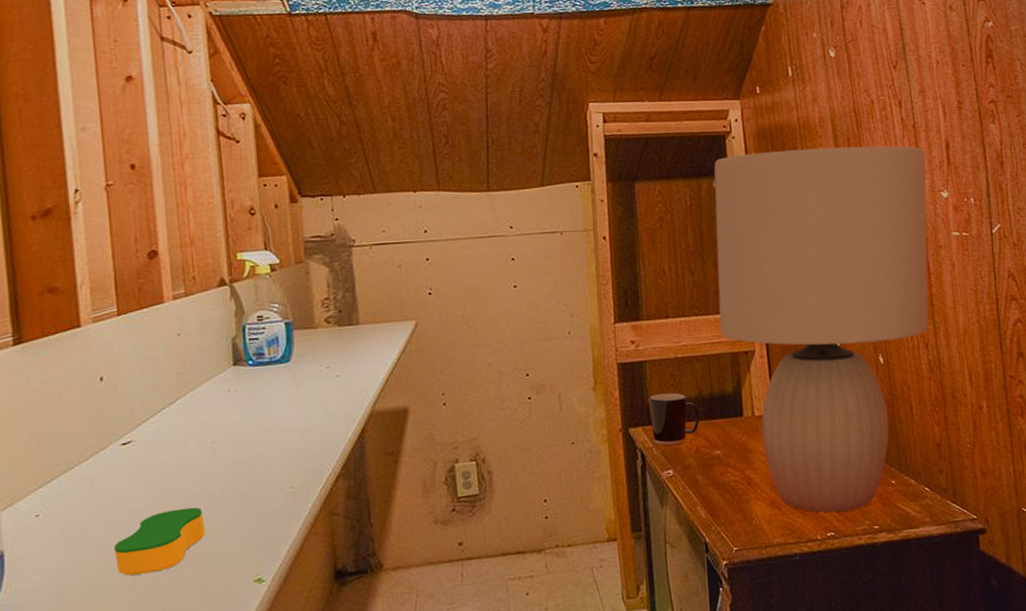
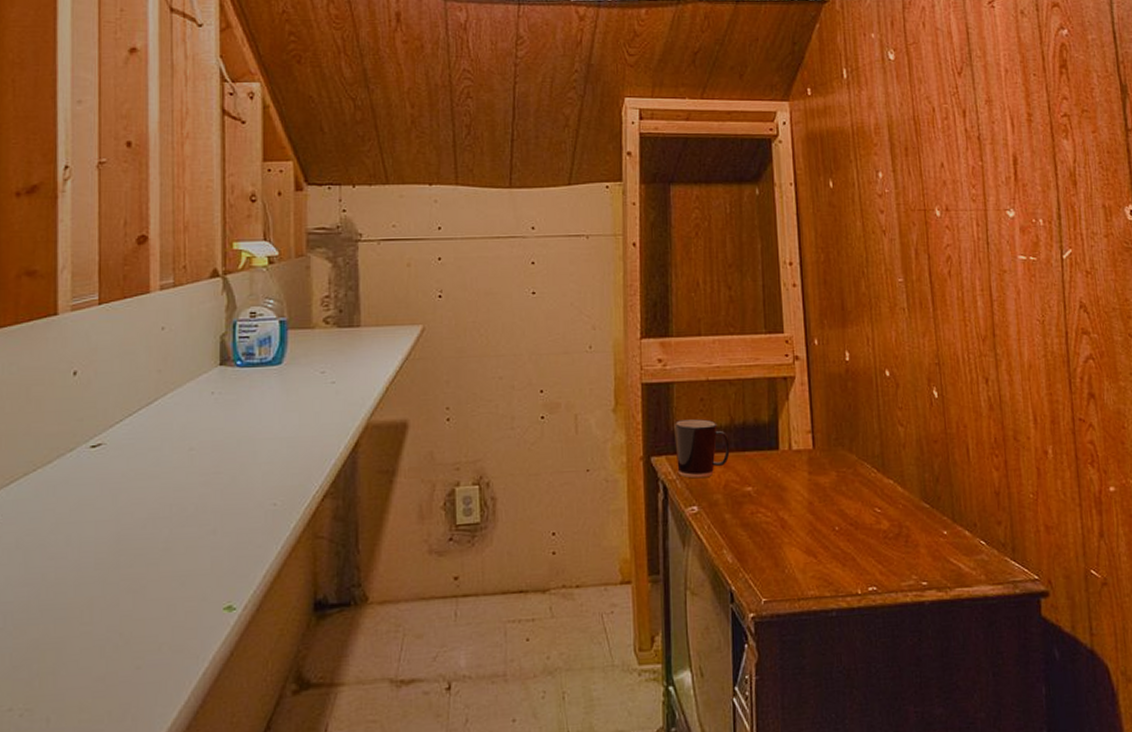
sponge: present [114,507,206,576] -> none [72,521,175,595]
lamp: present [714,146,928,513] -> none [756,157,991,564]

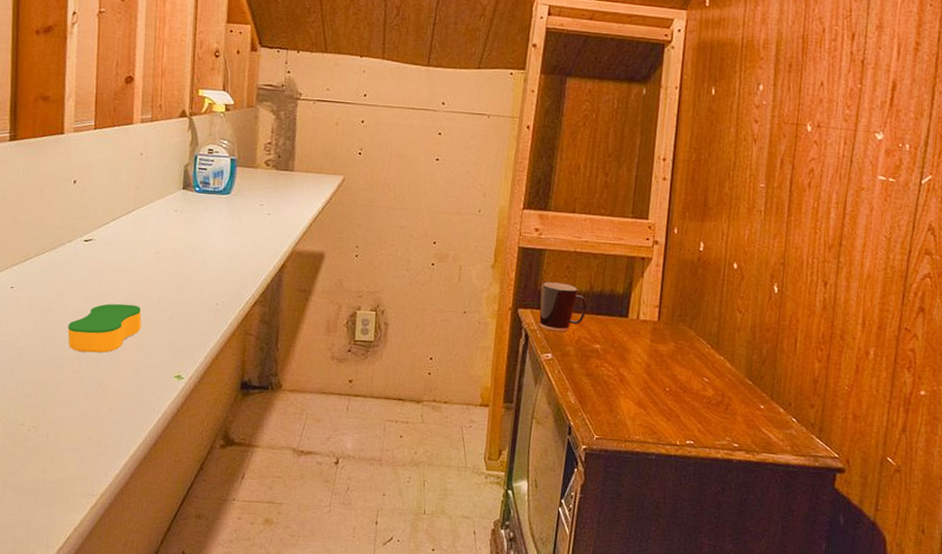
sponge: none [72,521,175,595] -> present [68,303,142,353]

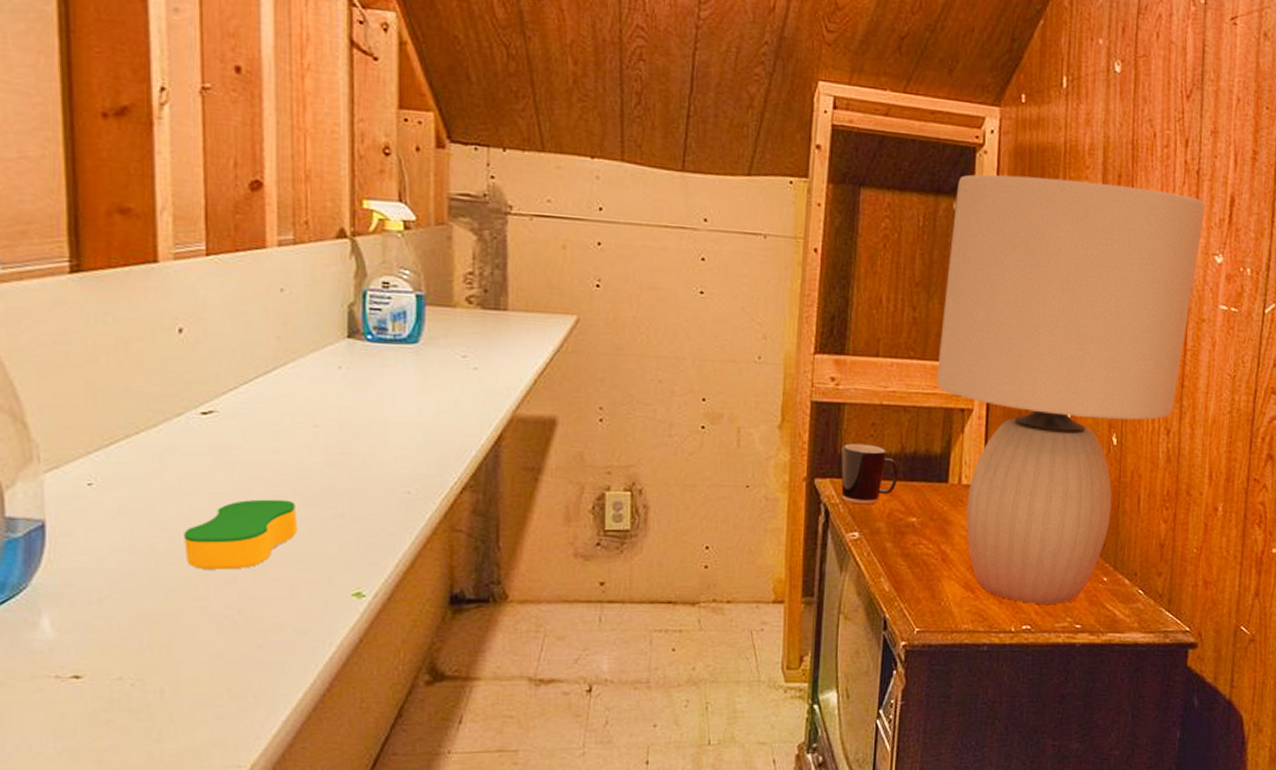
lamp: none [622,65,868,425] -> present [936,174,1205,604]

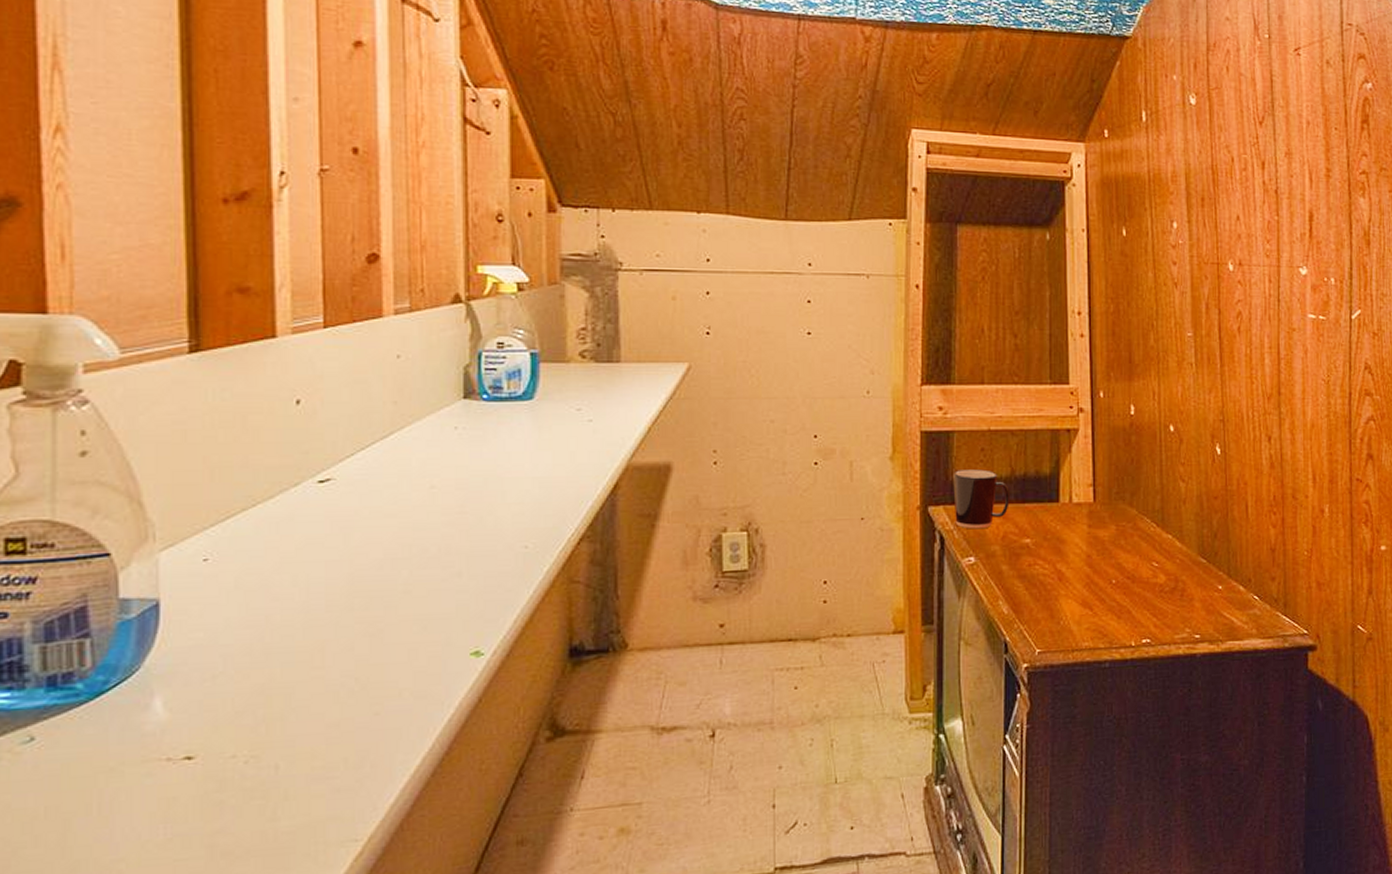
sponge: present [184,499,299,570] -> none [300,562,416,638]
lamp: present [936,174,1205,604] -> none [1041,205,1285,617]

